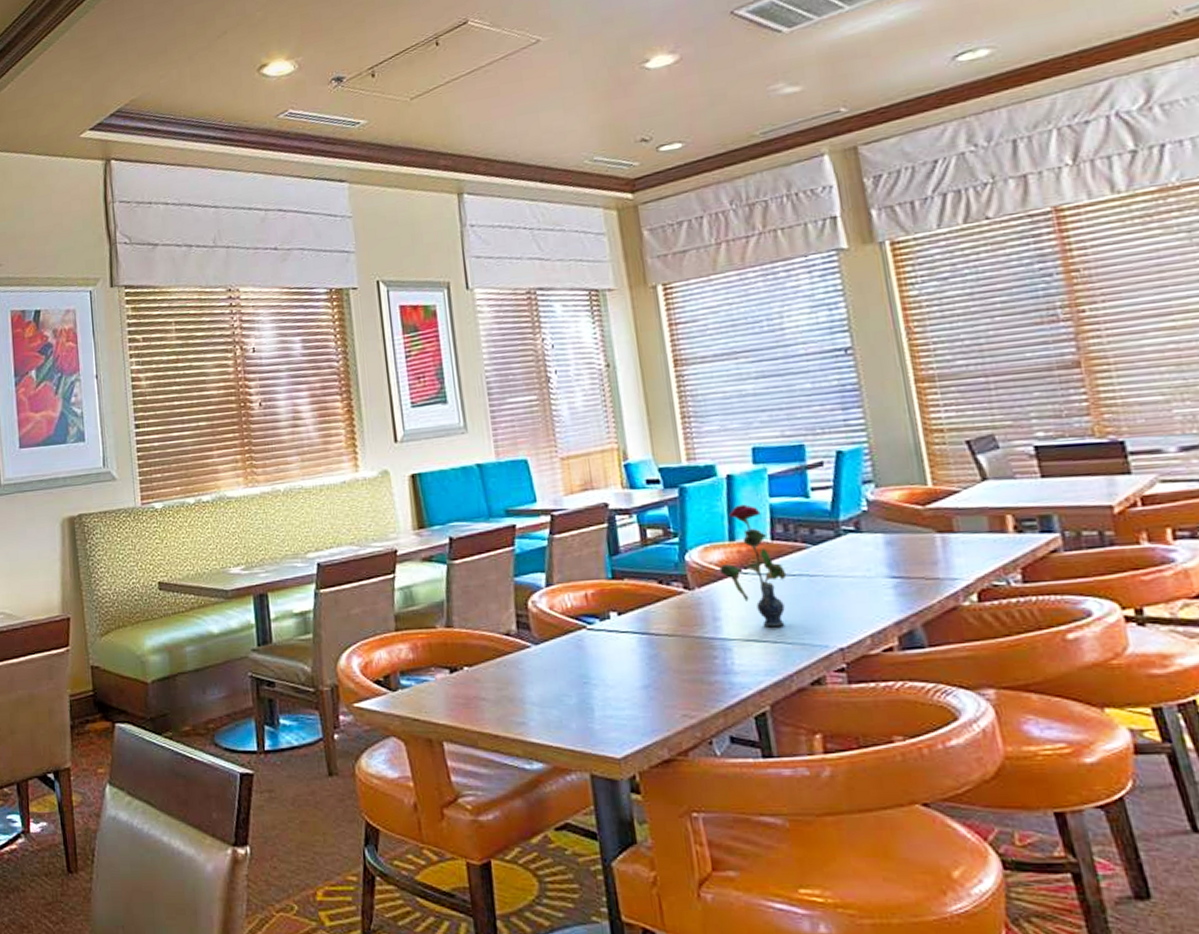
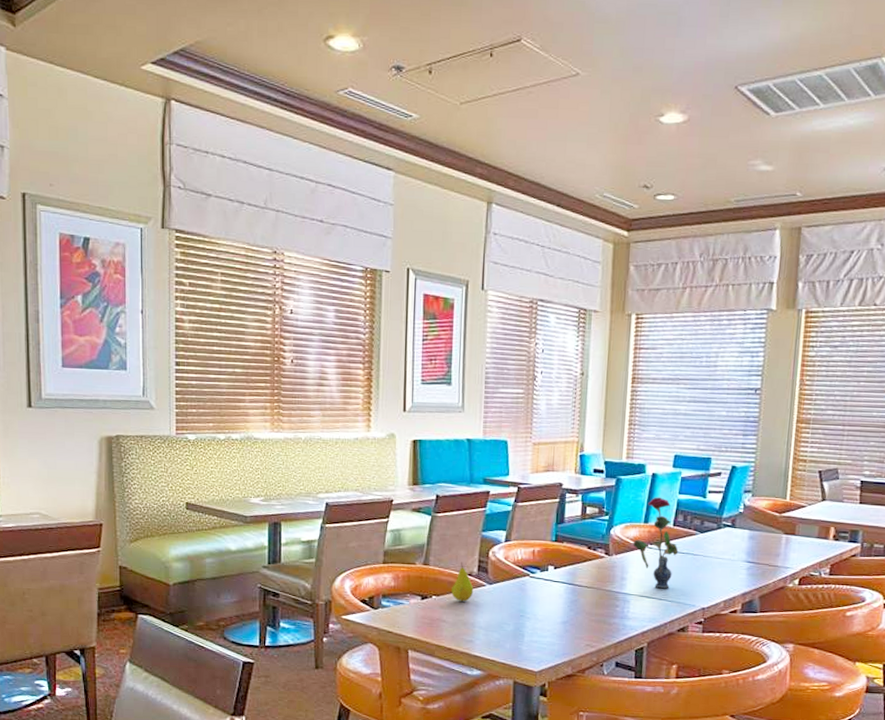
fruit: none [486,618,516,671] -> present [451,561,474,602]

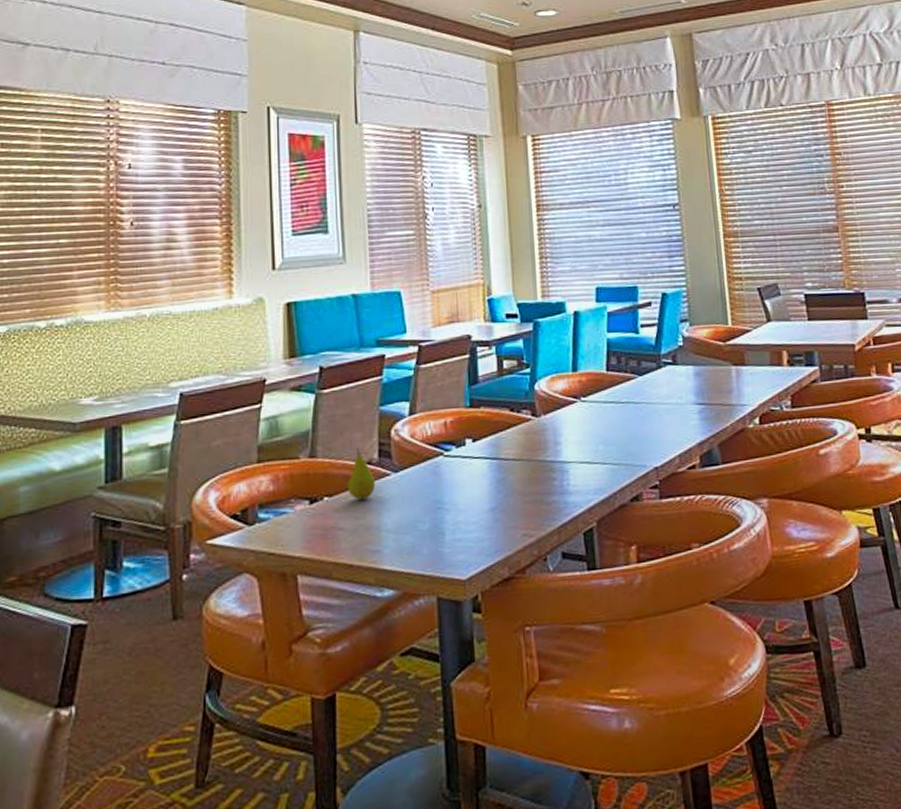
vase: present [633,497,679,589] -> none [563,338,617,450]

